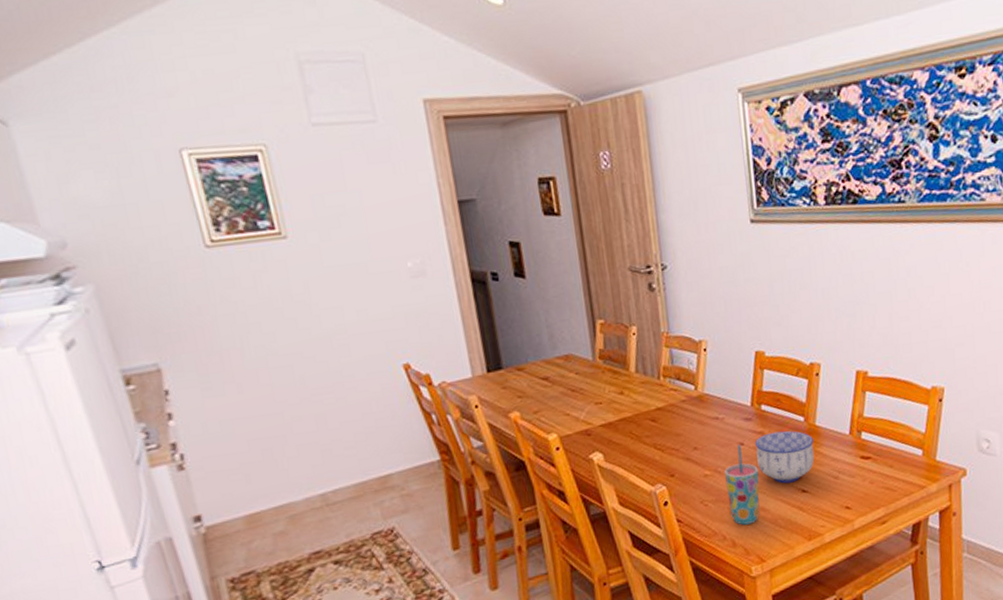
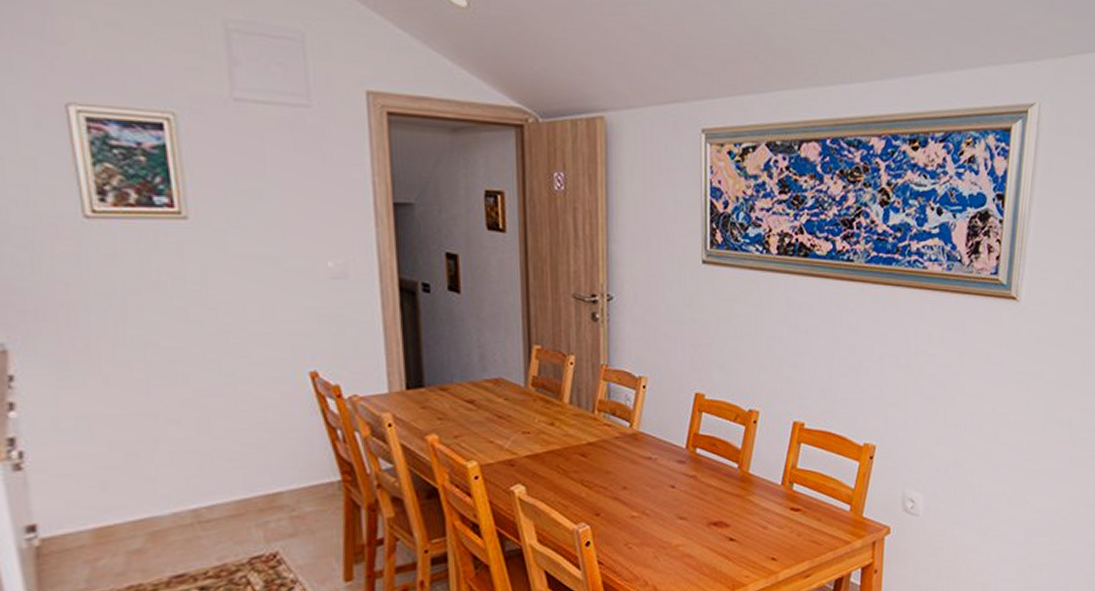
cup: present [725,445,760,525] -> none [653,487,688,571]
bowl: present [755,430,815,484] -> none [687,476,746,531]

